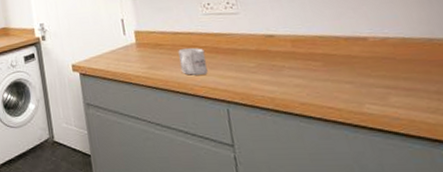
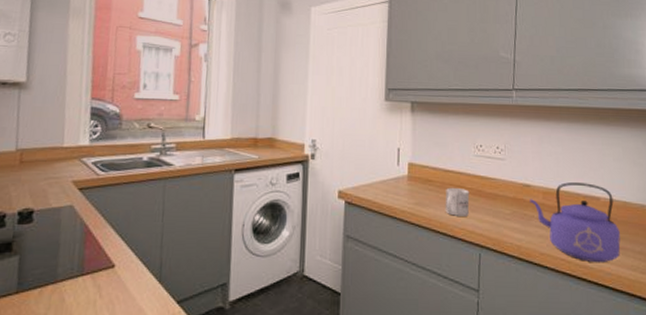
kettle: none [276,23,409,109] -> present [530,182,621,263]

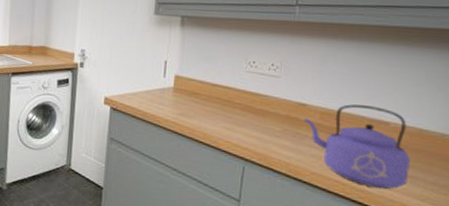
mug: present [445,187,470,216] -> none [210,101,238,130]

